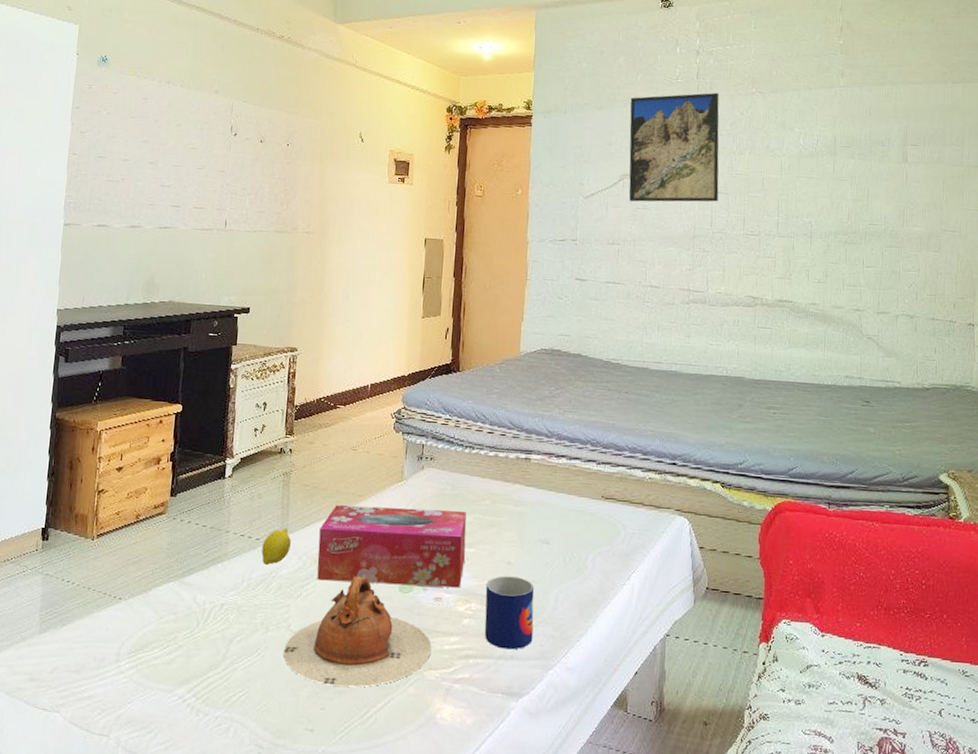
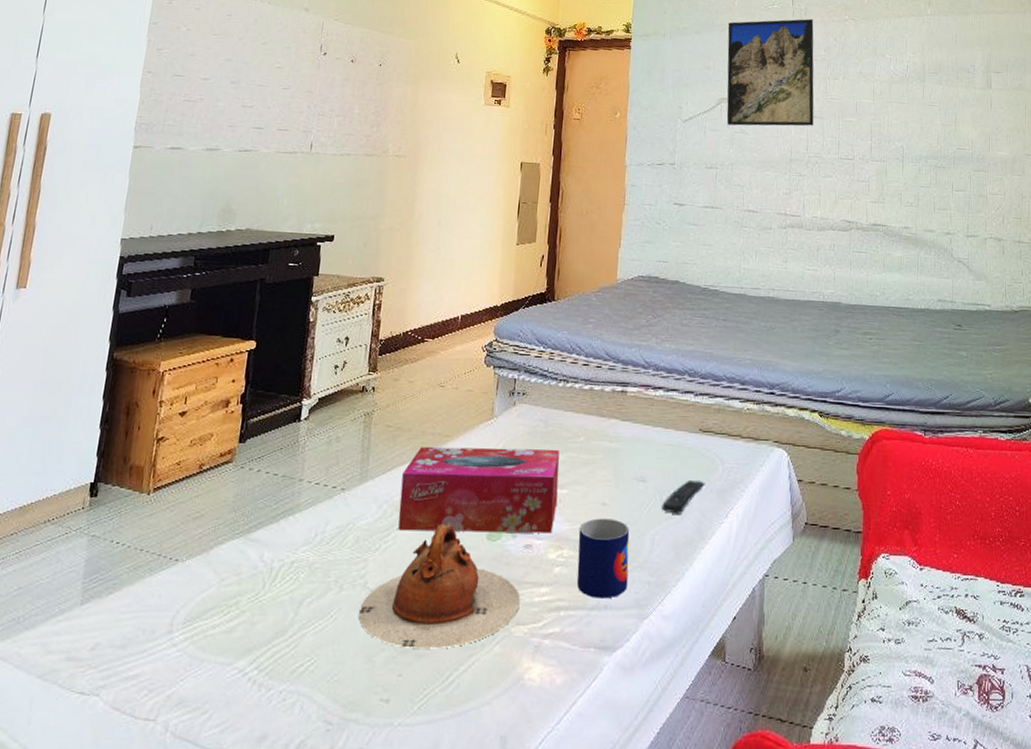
fruit: present [261,528,291,565] -> none [338,473,371,515]
remote control: none [565,543,608,575] -> present [662,479,705,514]

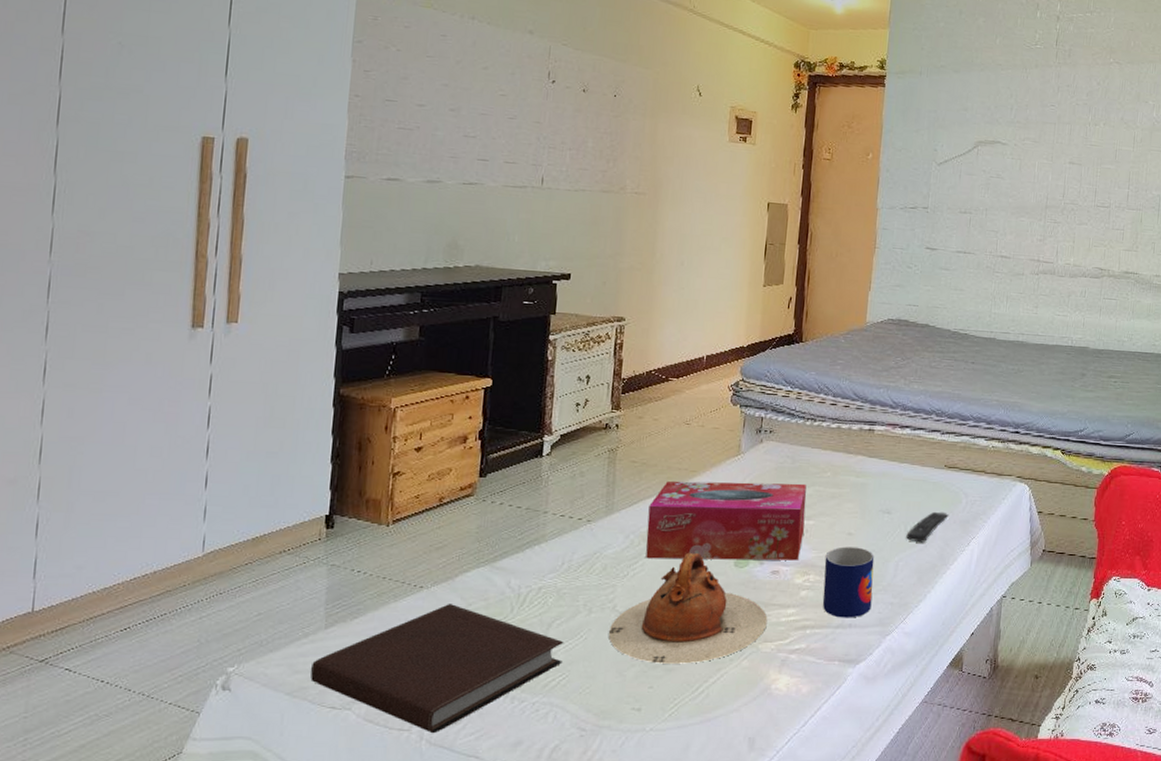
notebook: none [62,579,314,725] -> present [310,604,564,734]
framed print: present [726,18,814,126] -> none [983,60,1078,173]

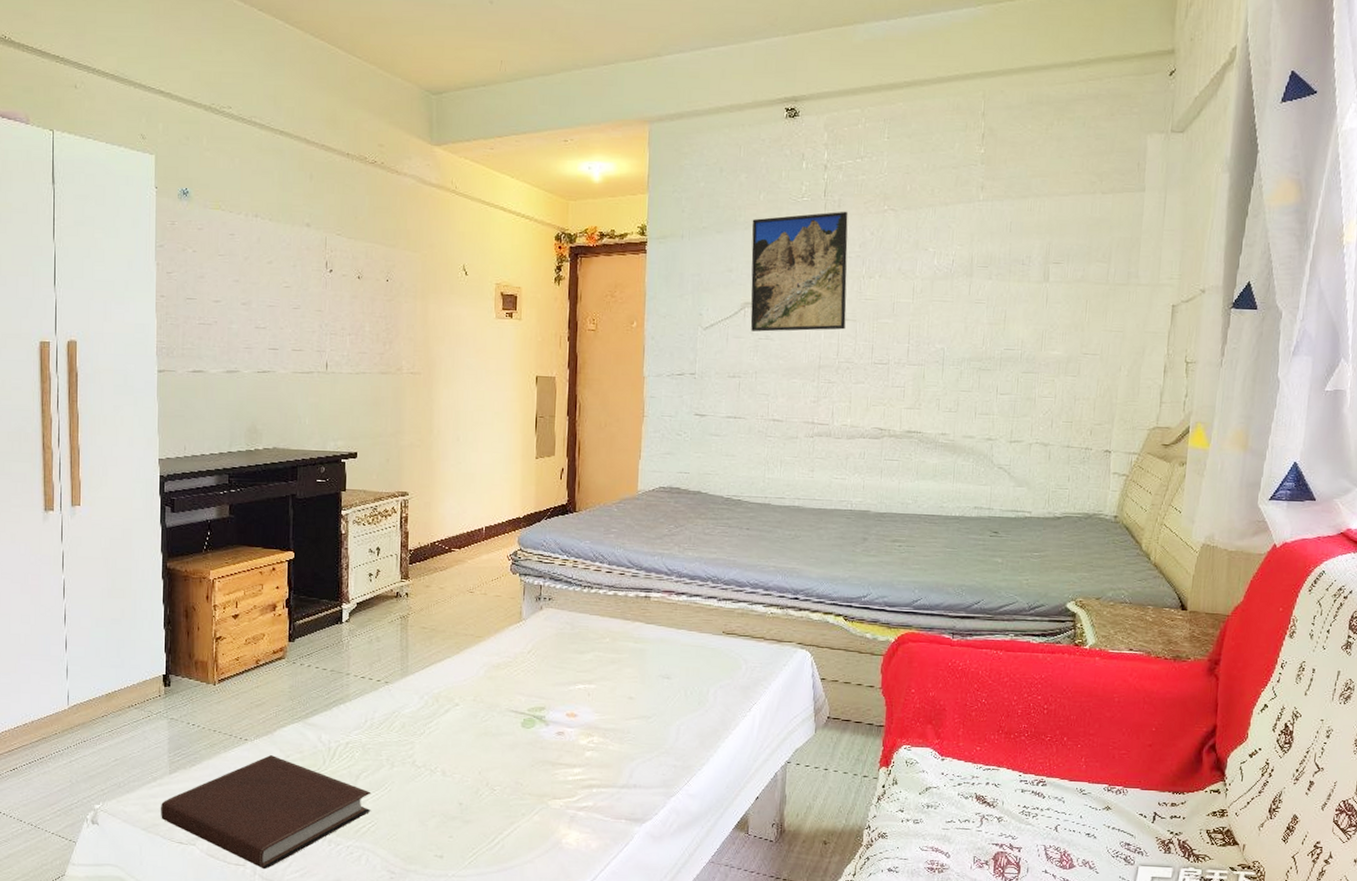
teapot: present [609,552,768,664] -> none [411,713,555,817]
tissue box: present [646,481,807,561] -> none [439,646,587,723]
mug: present [822,546,875,618] -> none [607,710,656,779]
remote control: present [906,511,949,543] -> none [687,677,729,708]
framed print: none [983,60,1078,173] -> present [750,211,848,332]

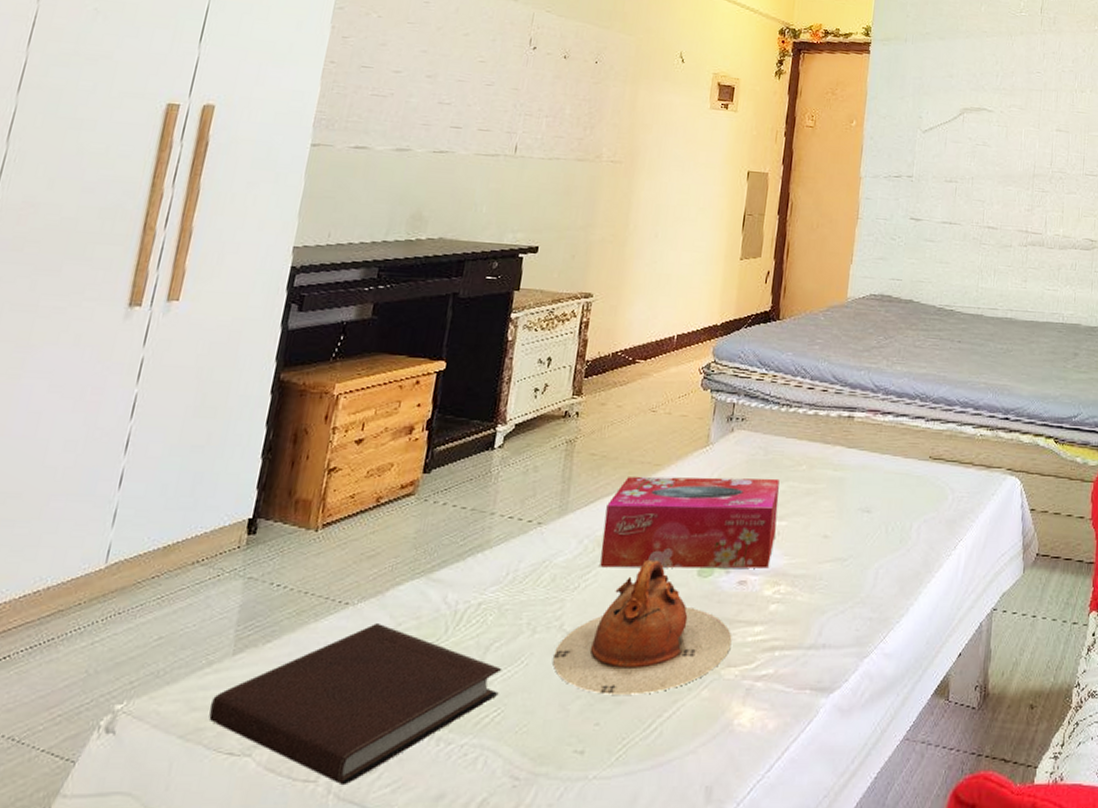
teapot: none [411,713,555,817] -> present [553,559,732,695]
tissue box: none [439,646,587,723] -> present [600,476,780,569]
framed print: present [750,211,848,332] -> none [968,28,1063,140]

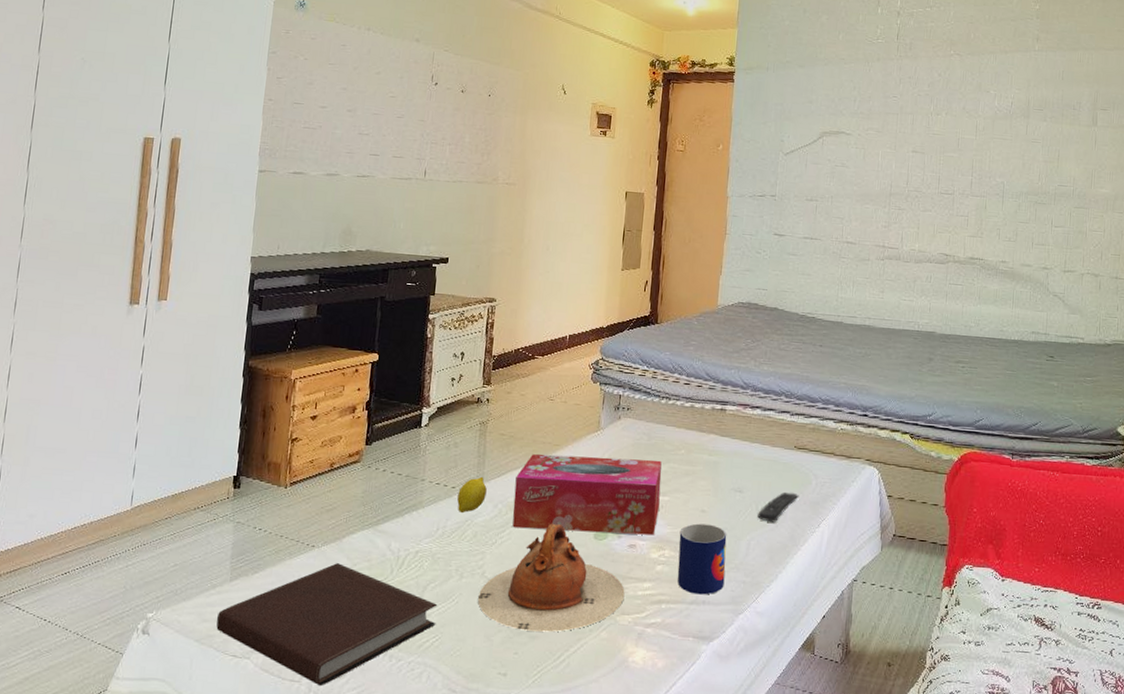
fruit: none [533,506,571,552] -> present [457,476,487,513]
mug: none [794,551,852,637] -> present [677,523,727,595]
remote control: none [887,509,934,546] -> present [757,491,799,523]

